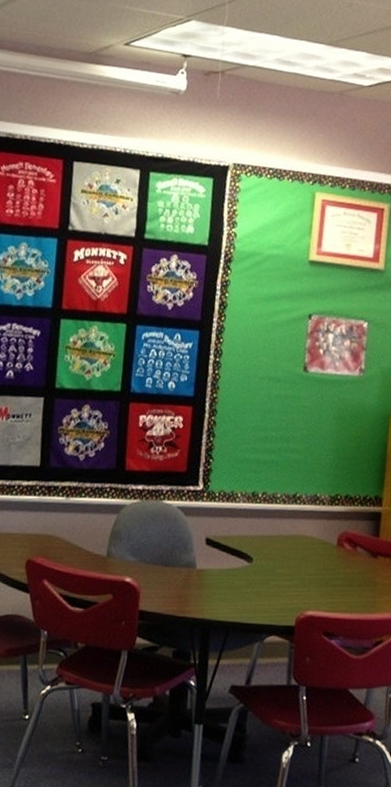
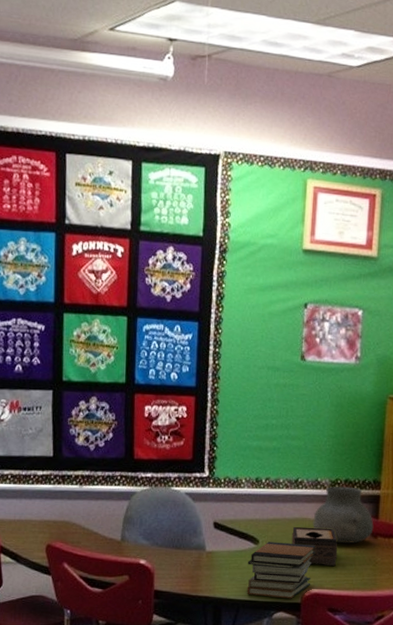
book stack: none [237,560,313,622] -> present [247,542,316,599]
tissue box: none [287,544,336,587] -> present [291,526,338,566]
vase: none [310,502,374,563] -> present [313,486,374,544]

